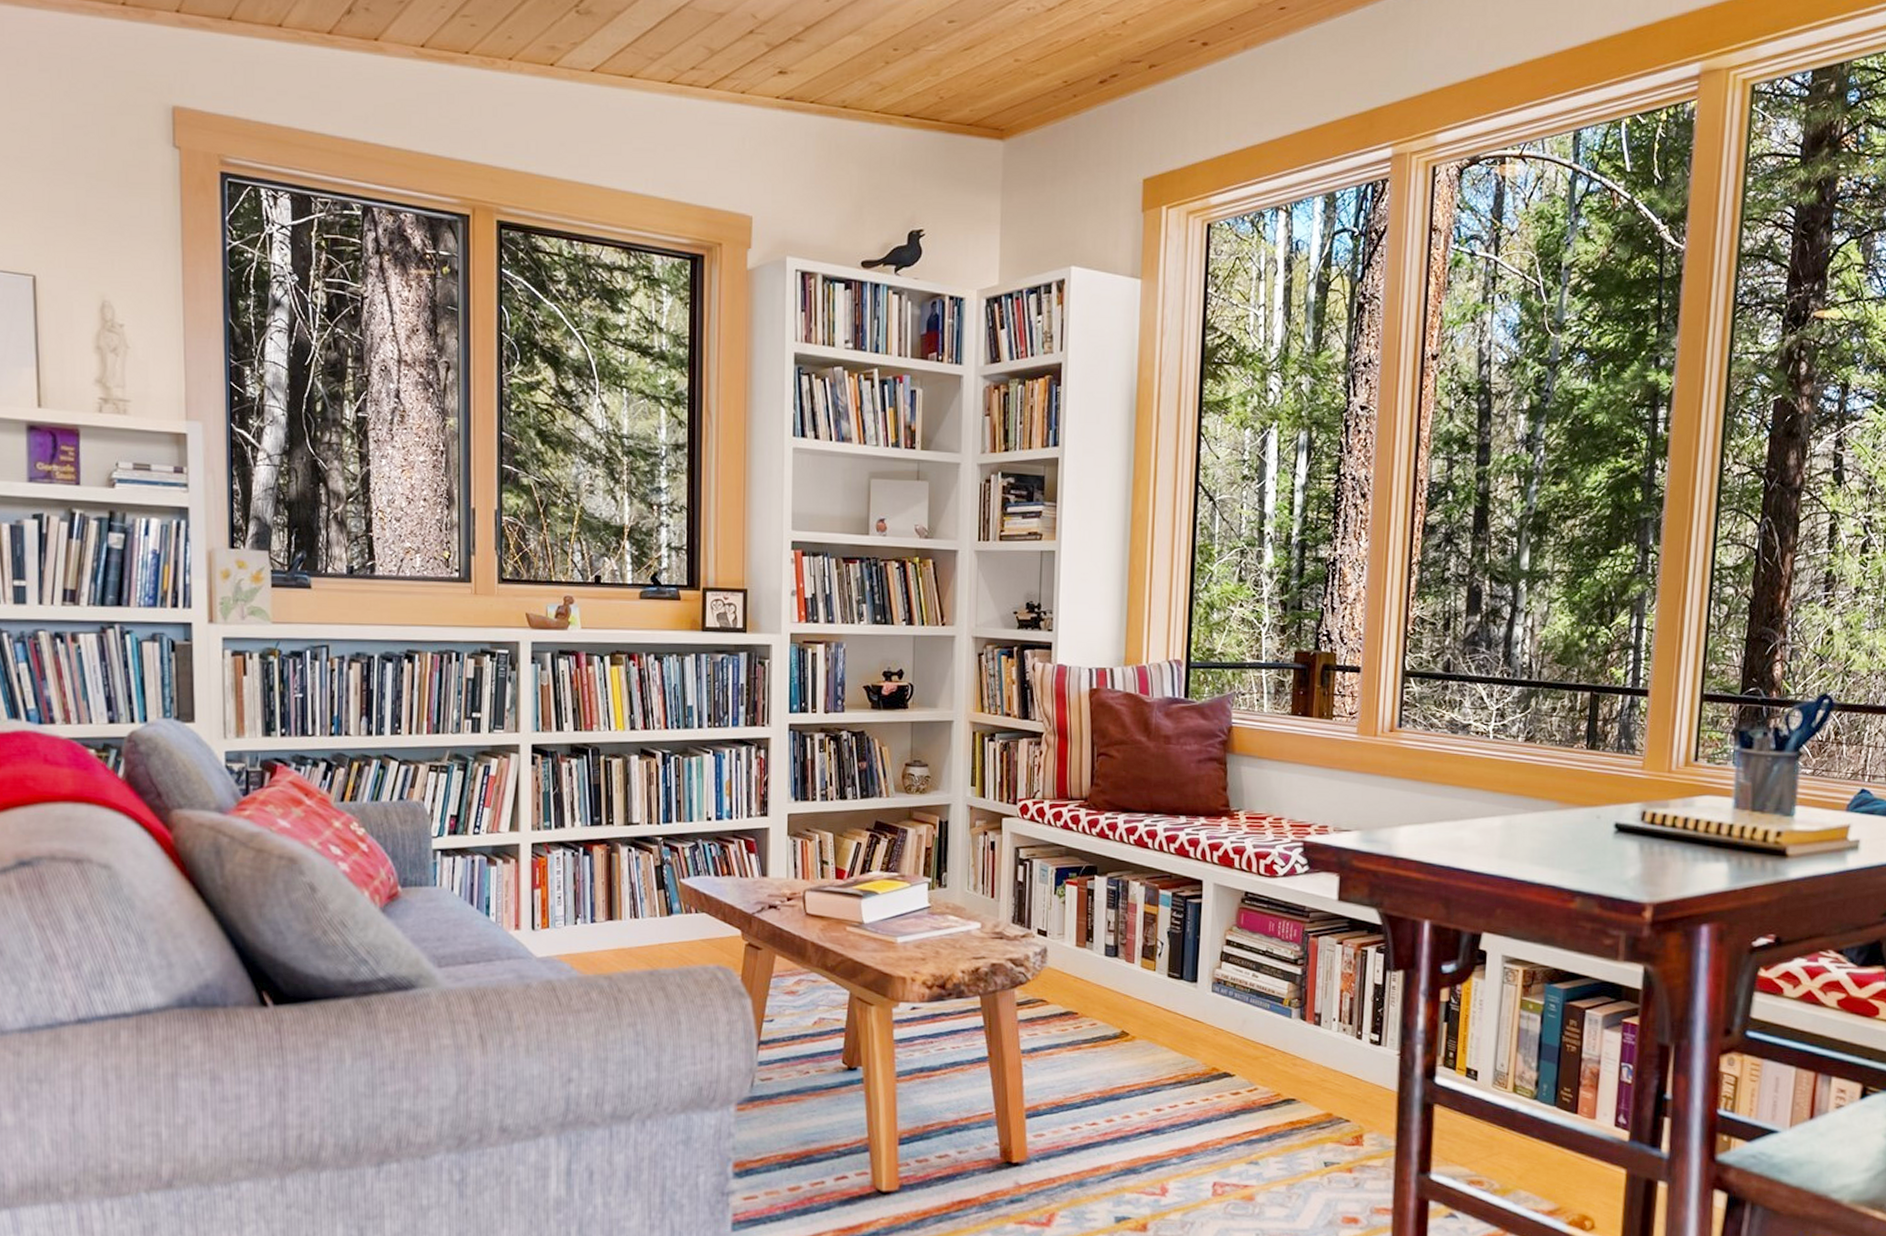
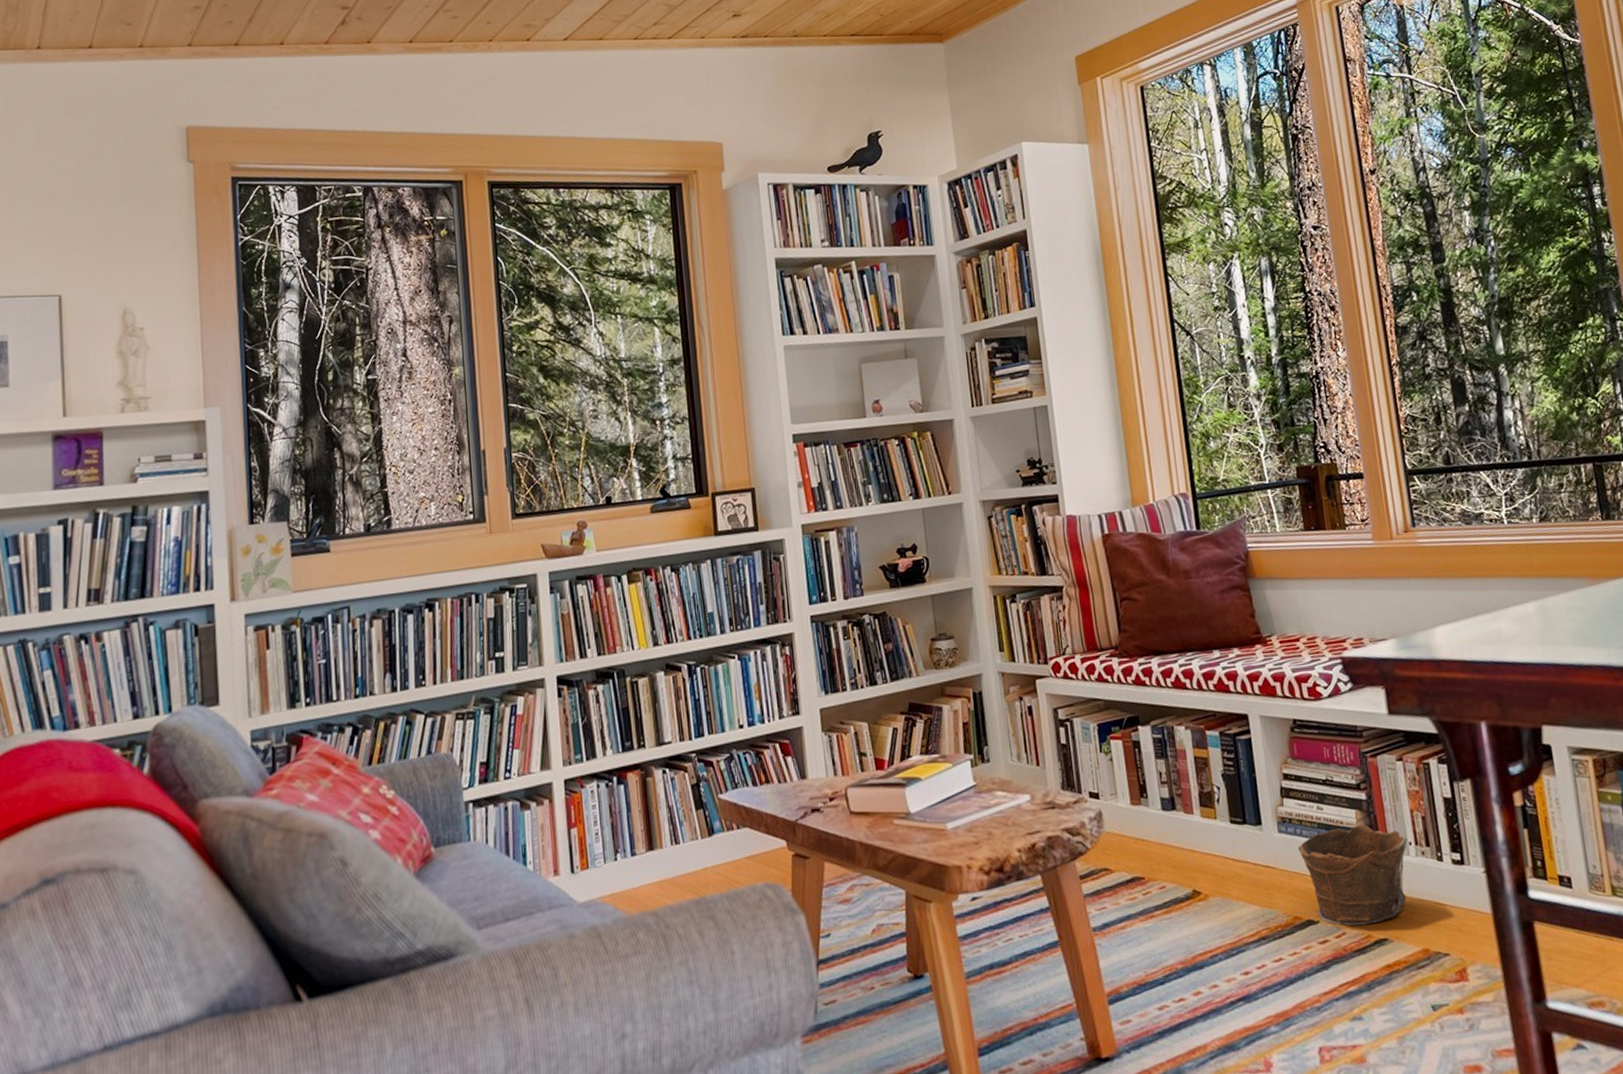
clay pot: none [1227,996,1332,1085] -> present [1297,825,1408,926]

